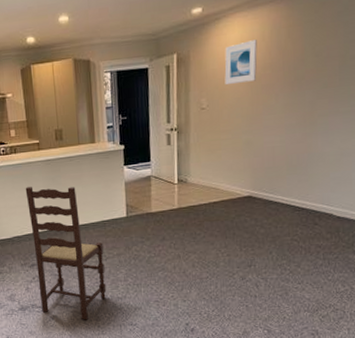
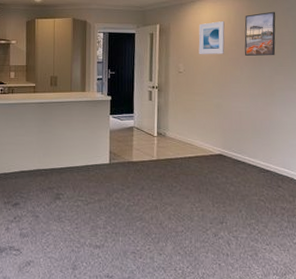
dining chair: present [25,186,107,320] -> none [17,125,86,268]
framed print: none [280,18,323,80] -> present [244,11,276,56]

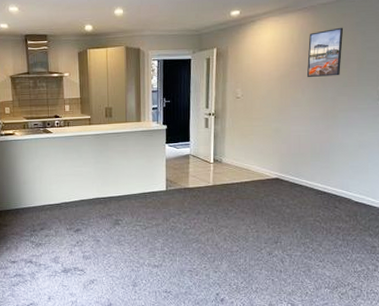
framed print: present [198,21,225,55] -> none [258,41,287,79]

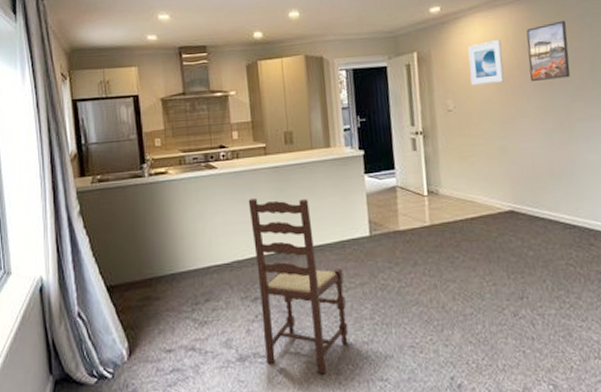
dining chair: none [75,157,144,285] -> present [248,198,349,375]
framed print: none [258,41,287,79] -> present [467,40,505,86]

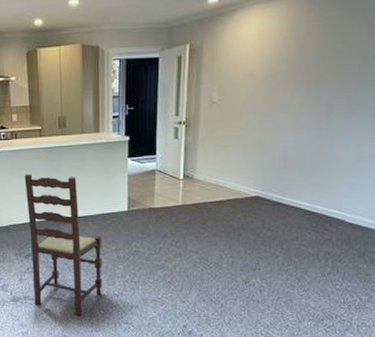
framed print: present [467,40,505,86] -> none [238,34,275,80]
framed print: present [526,20,571,81] -> none [297,15,346,77]

